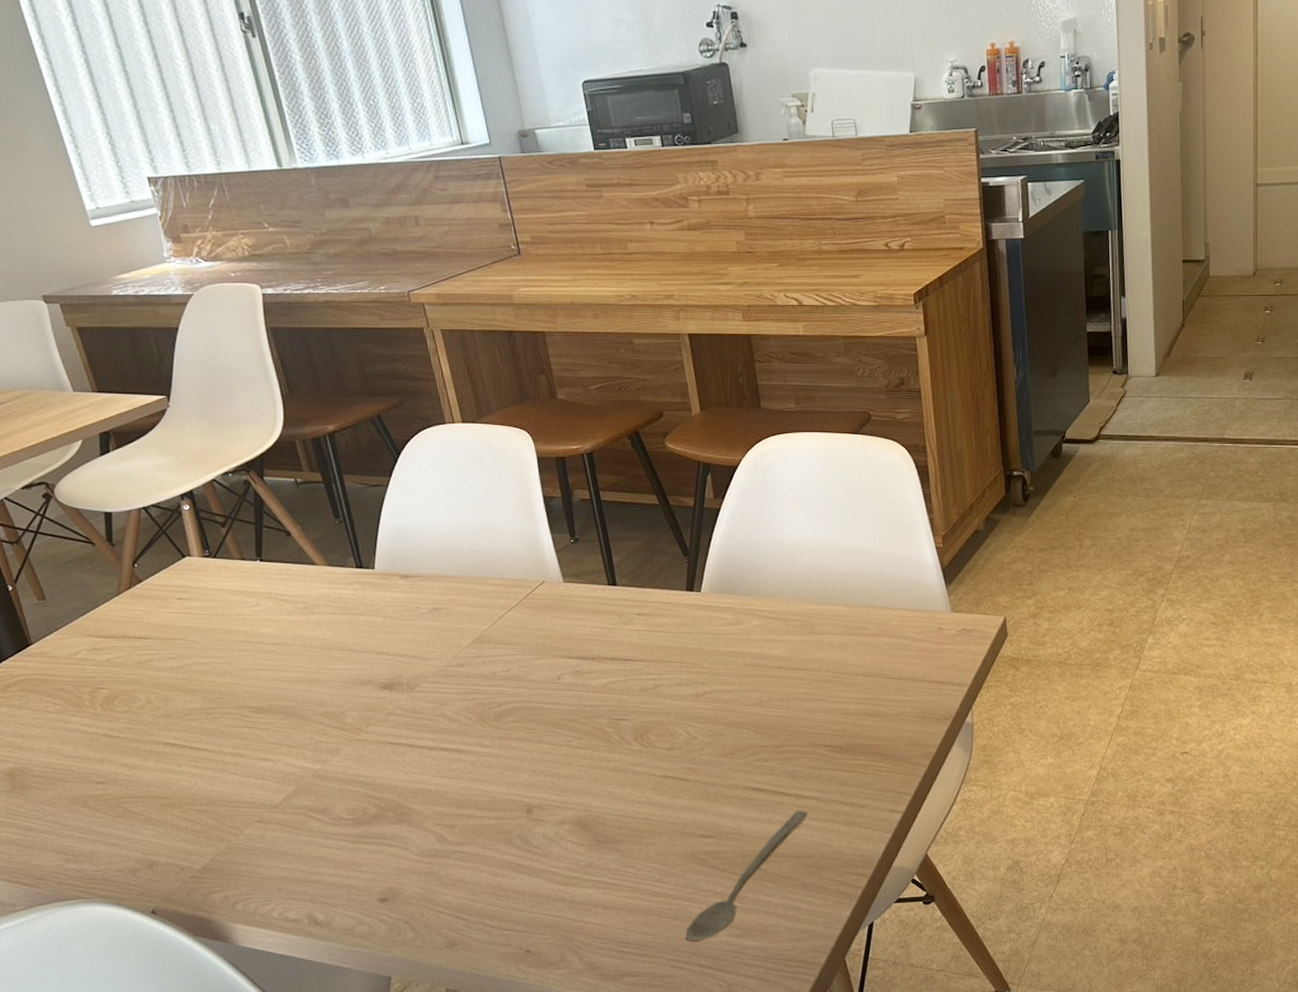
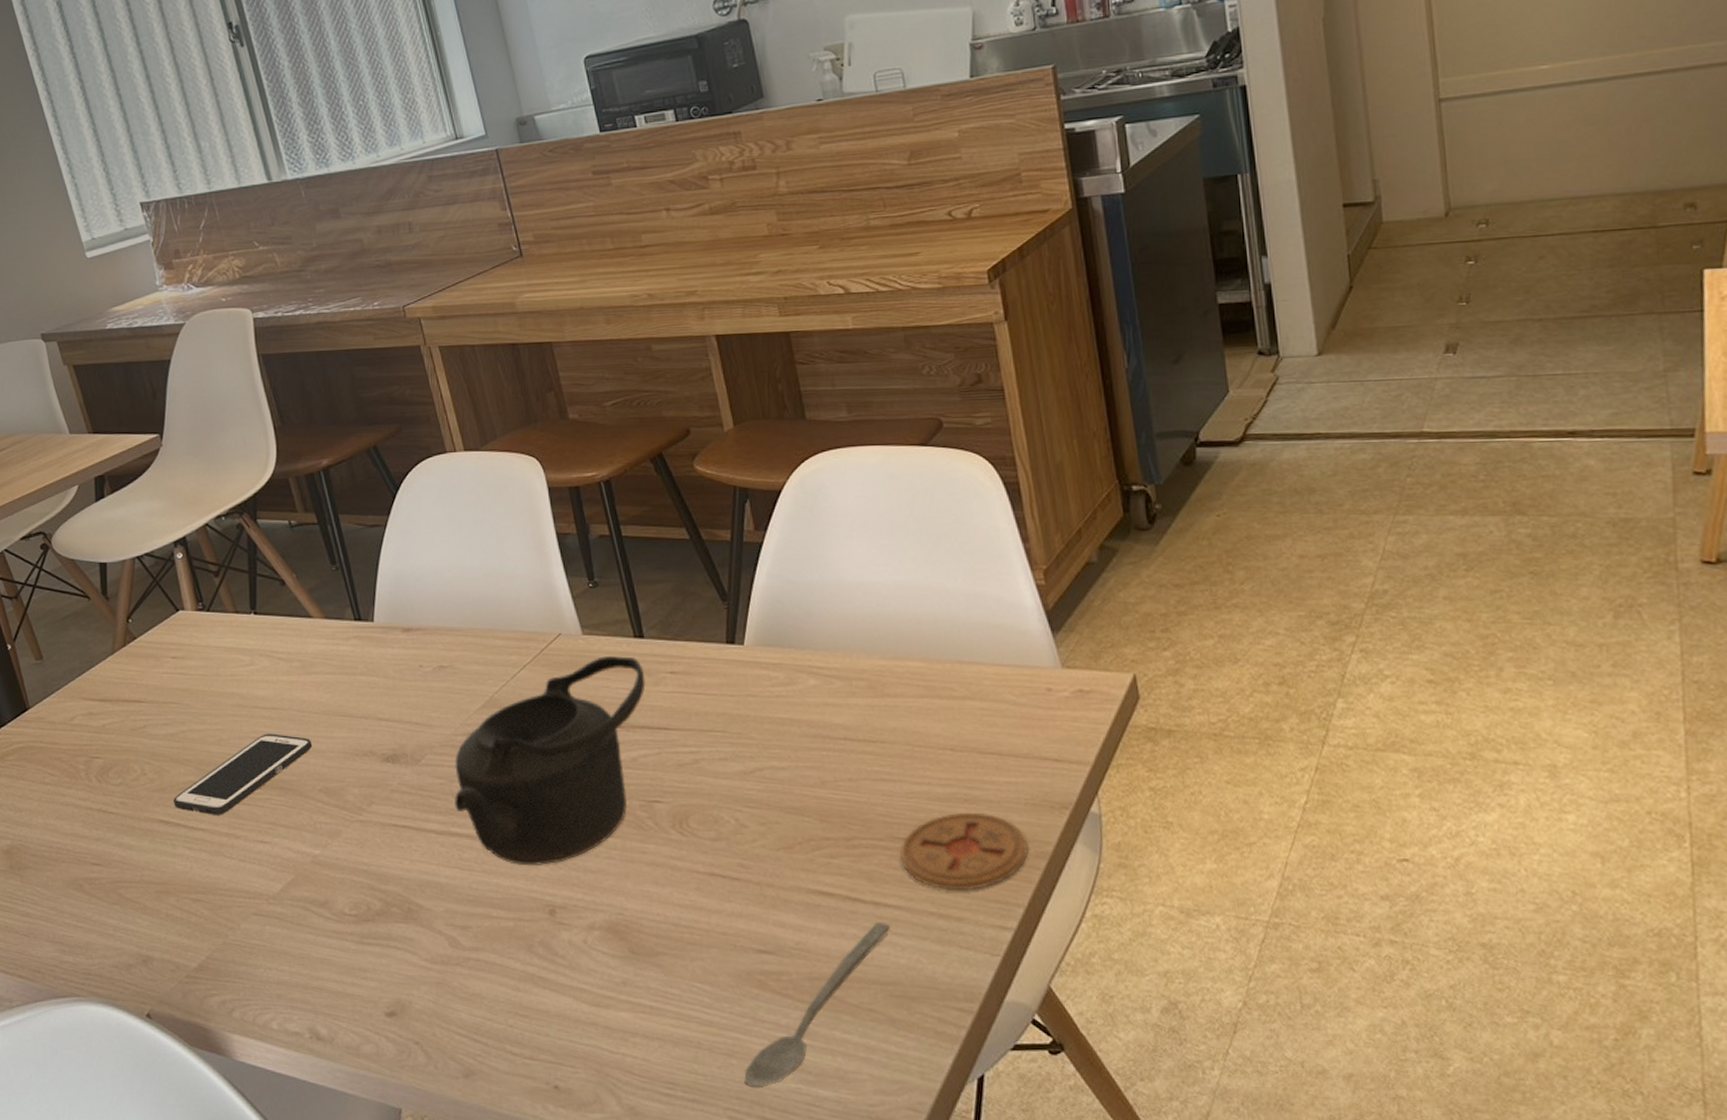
cell phone: none [178,666,315,737] -> present [172,733,313,815]
teapot: none [445,600,616,773] -> present [455,656,646,865]
coaster: none [818,723,917,784] -> present [899,812,1028,891]

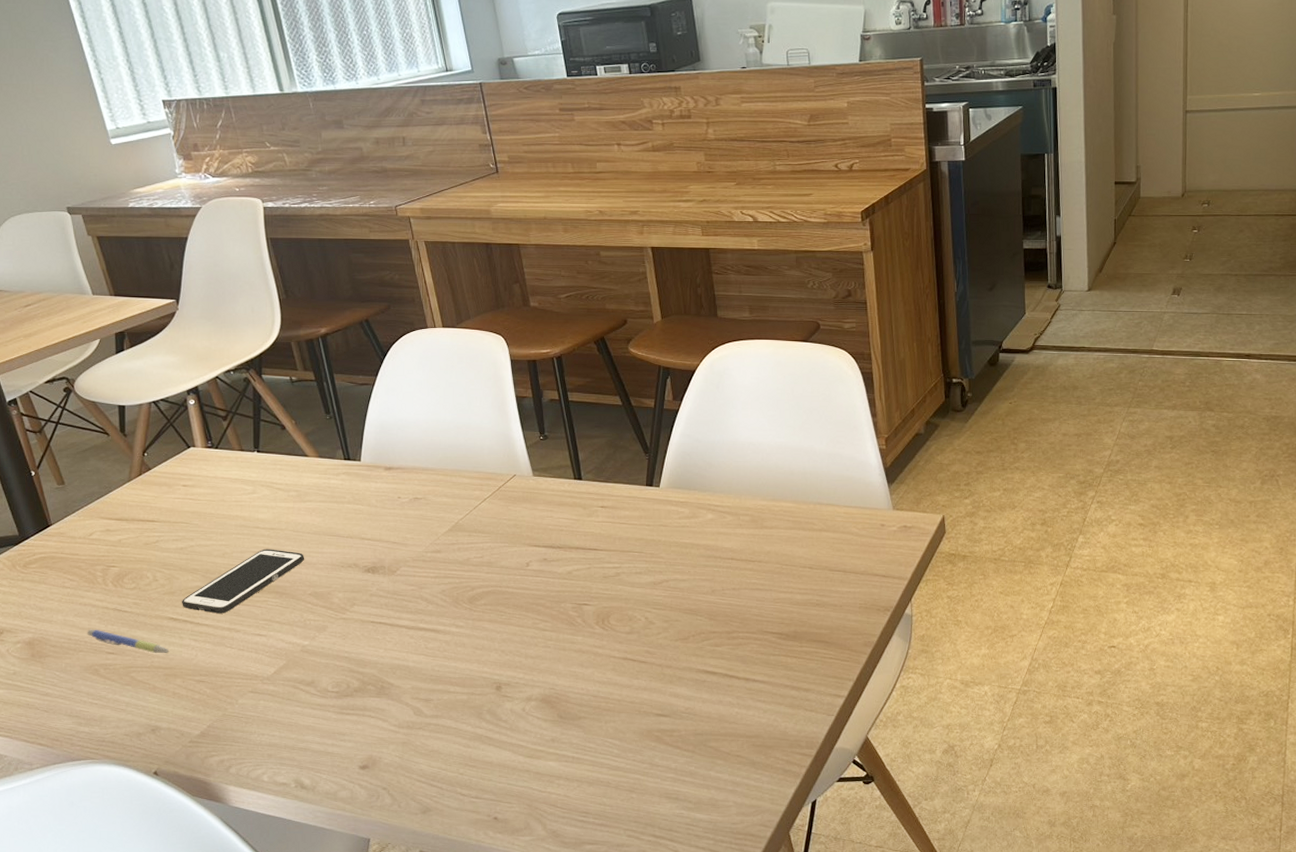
pen: none [69,834,161,866] -> present [87,629,170,654]
teapot: present [455,656,646,865] -> none [423,493,581,652]
spoon: present [744,921,891,1089] -> none [641,692,757,815]
coaster: present [899,812,1028,891] -> none [766,613,859,670]

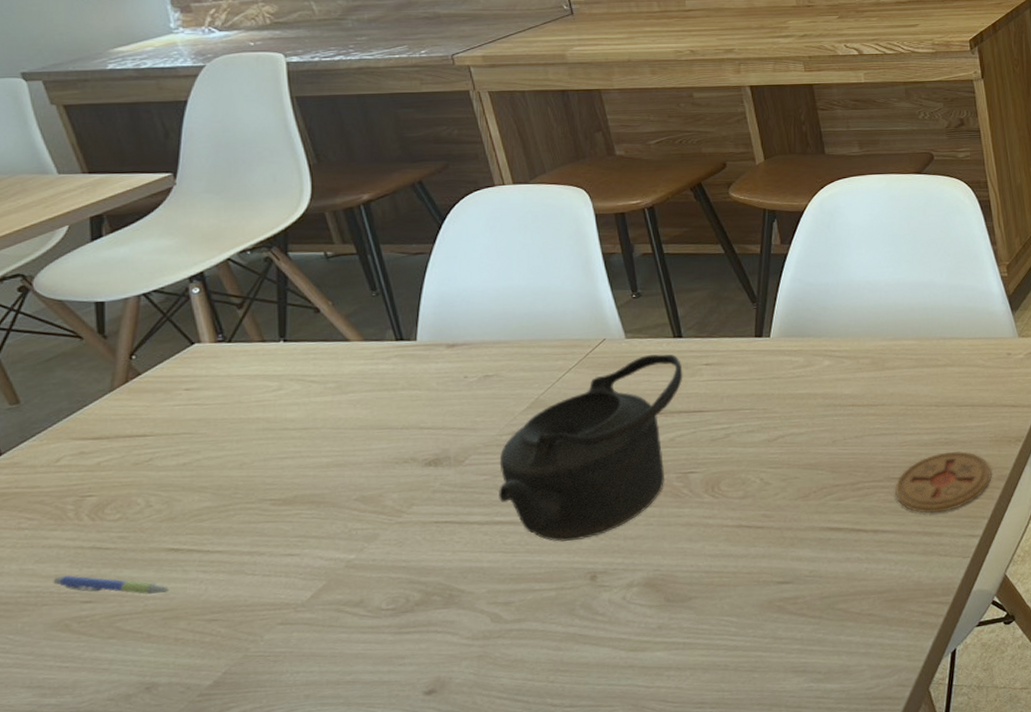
cell phone: present [181,549,305,614] -> none [184,452,349,537]
teapot: none [423,493,581,652] -> present [499,354,683,542]
coaster: none [766,613,859,670] -> present [894,450,992,514]

